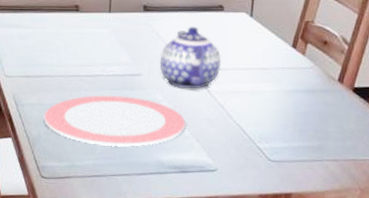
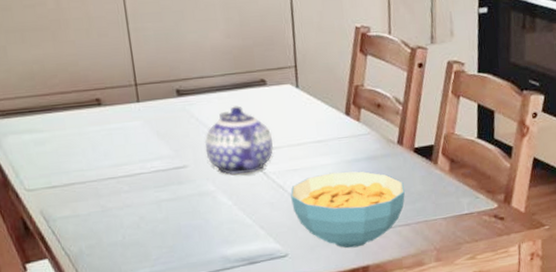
plate: present [43,95,186,147] -> none [81,192,246,250]
cereal bowl: none [228,99,339,174] -> present [290,171,406,249]

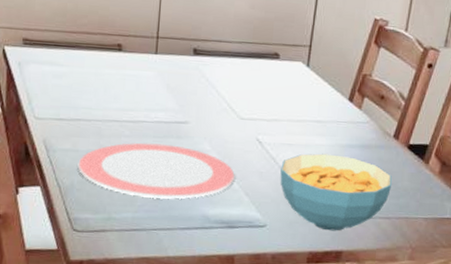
plate: none [81,192,246,250] -> present [77,143,235,200]
teapot: present [204,106,273,176] -> none [208,73,274,140]

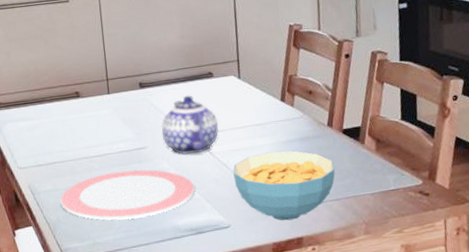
teapot: none [208,73,274,140] -> present [161,95,219,155]

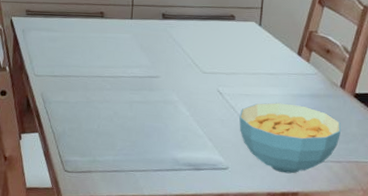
plate: present [60,169,195,220] -> none [68,95,200,144]
teapot: present [161,95,219,155] -> none [176,33,232,92]

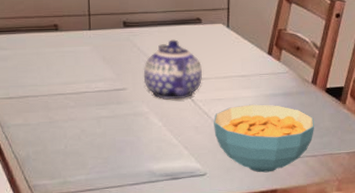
teapot: none [176,33,232,92] -> present [143,39,202,100]

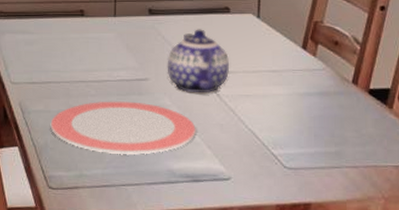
plate: none [31,110,173,161] -> present [50,101,196,155]
cereal bowl: present [214,104,315,173] -> none [240,103,356,182]

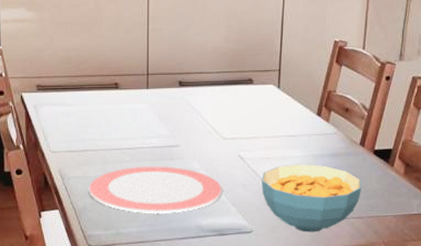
teapot: present [167,29,229,94] -> none [196,99,252,157]
cereal bowl: none [240,103,356,182] -> present [262,164,362,232]

